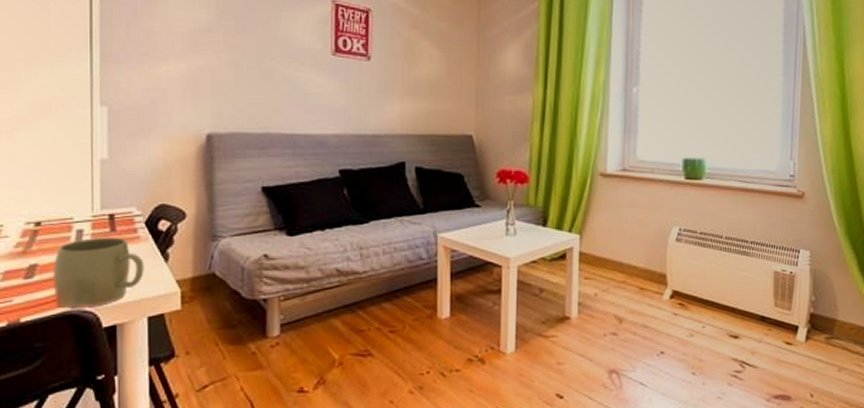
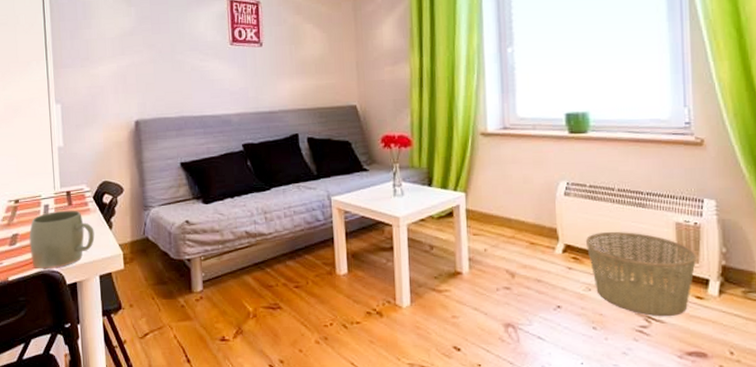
basket: none [692,279,790,361] -> present [585,232,697,316]

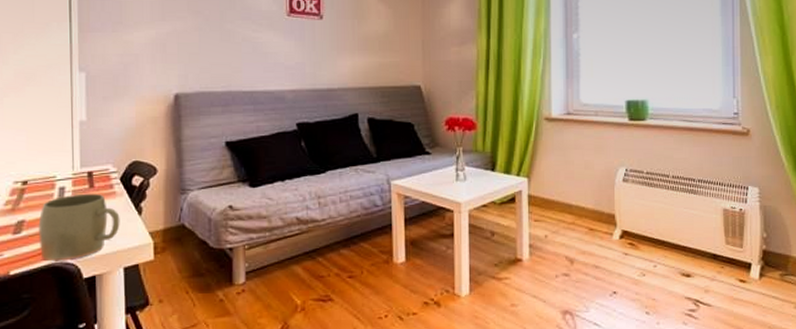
basket: present [585,232,697,316] -> none [641,218,742,300]

